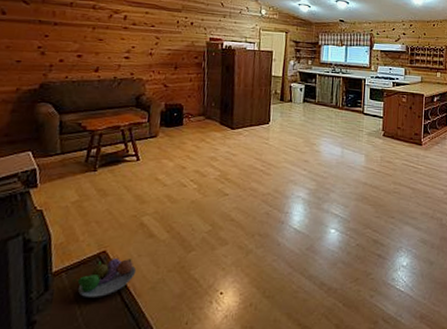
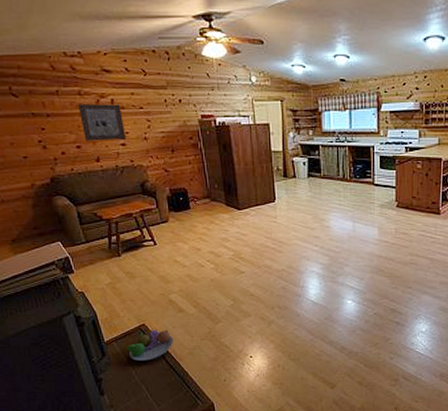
wall art: none [88,17,133,53] -> present [77,104,126,141]

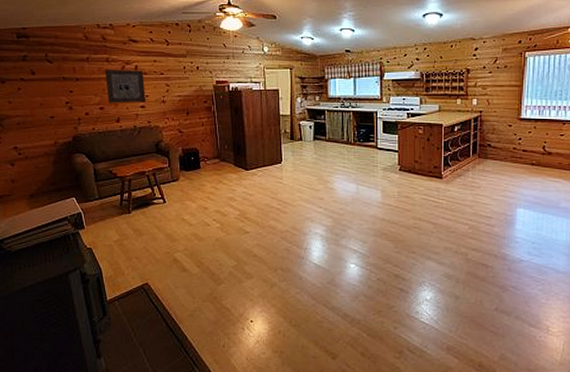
fruit bowl: present [123,329,174,362] -> none [124,289,176,323]

